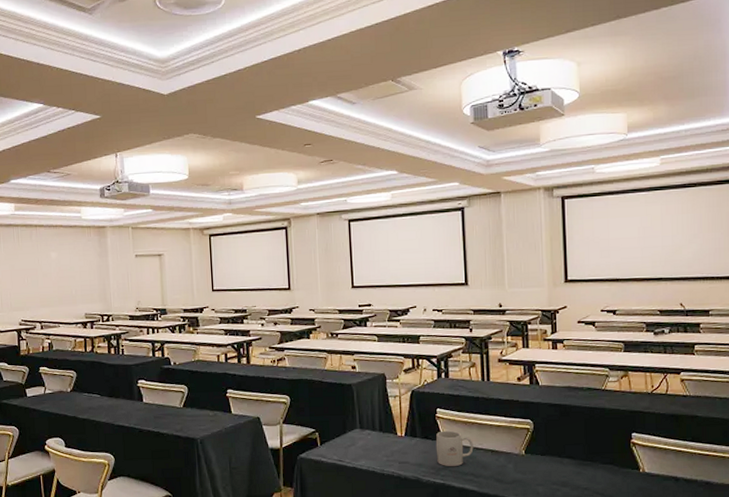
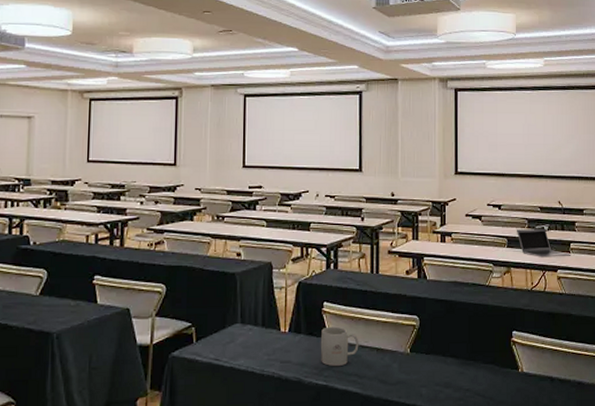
laptop: none [634,331,695,361] -> present [517,228,570,258]

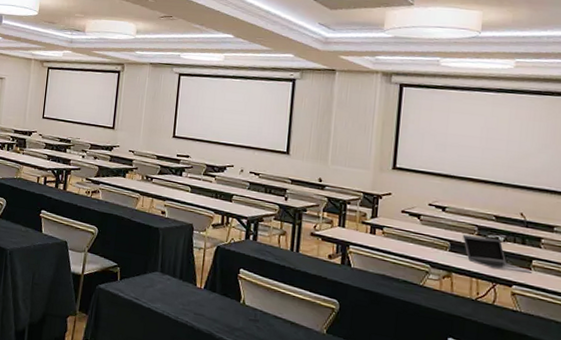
mug: present [320,326,359,367] -> none [233,291,273,331]

